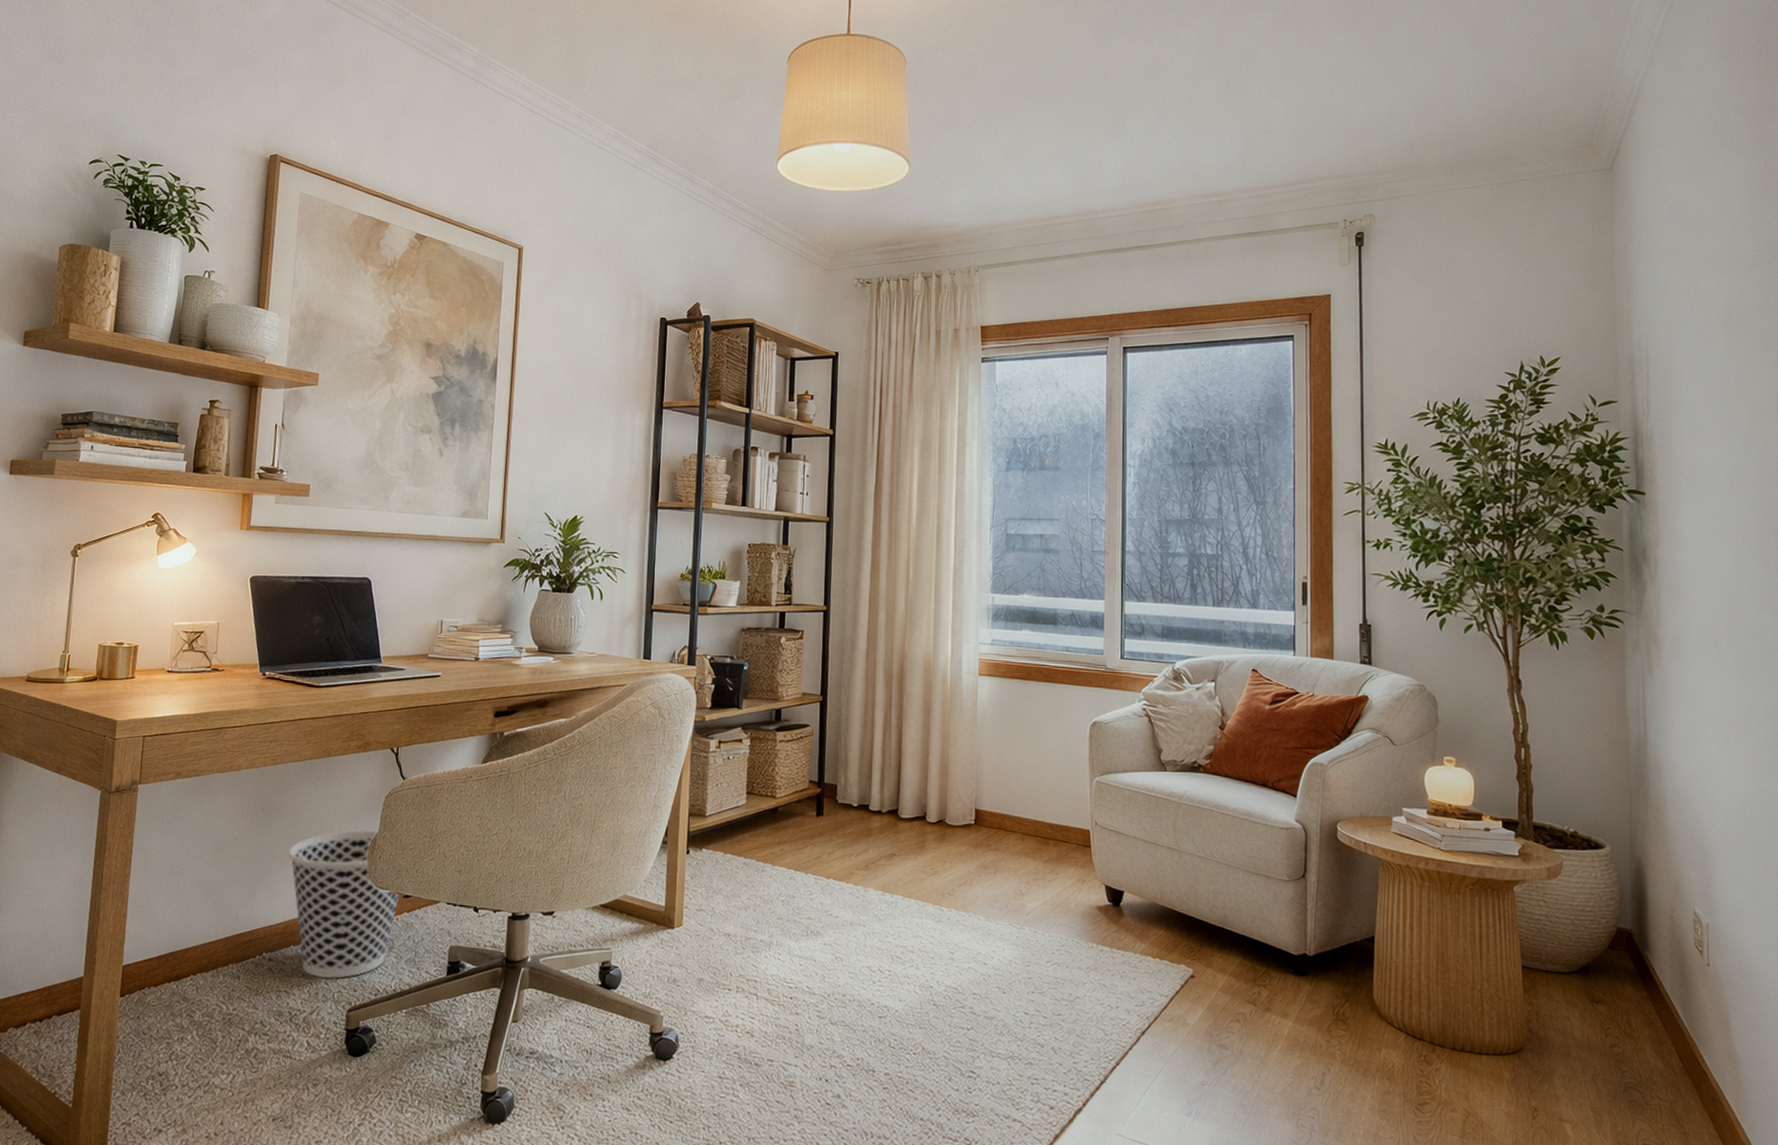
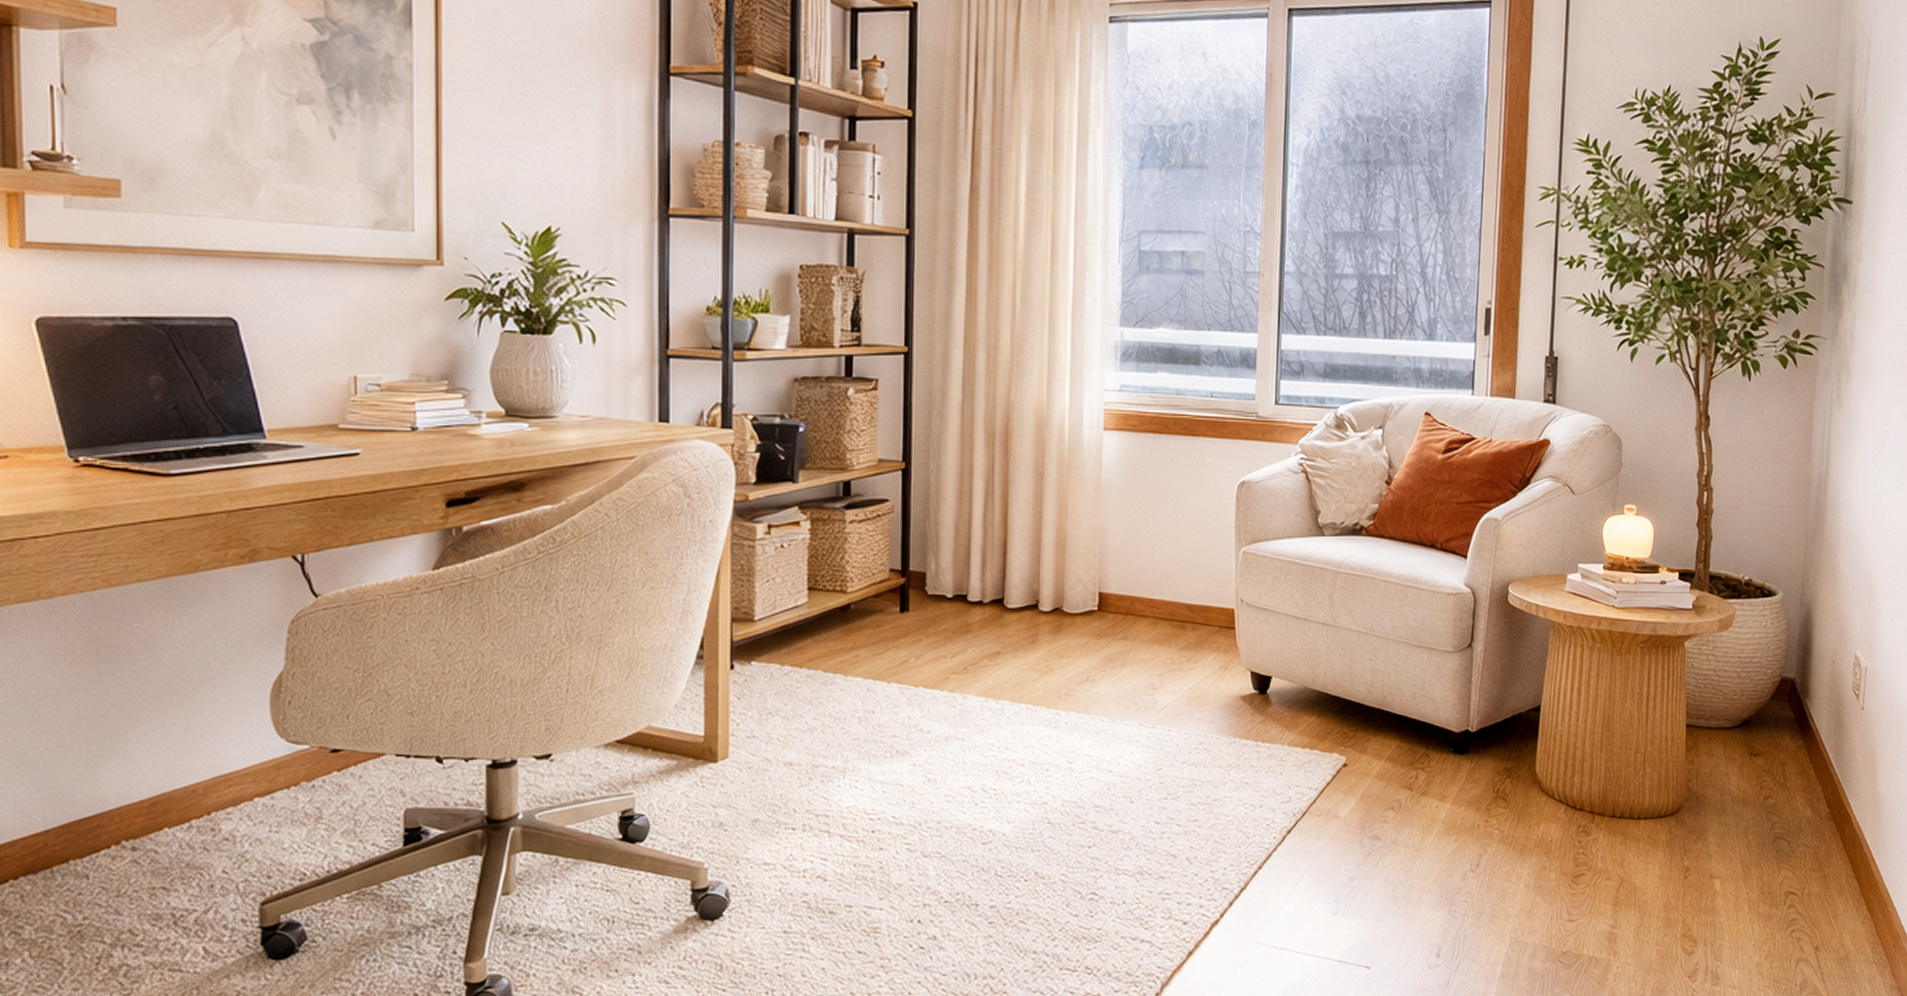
wastebasket: present [289,830,401,979] -> none [147,667,326,865]

